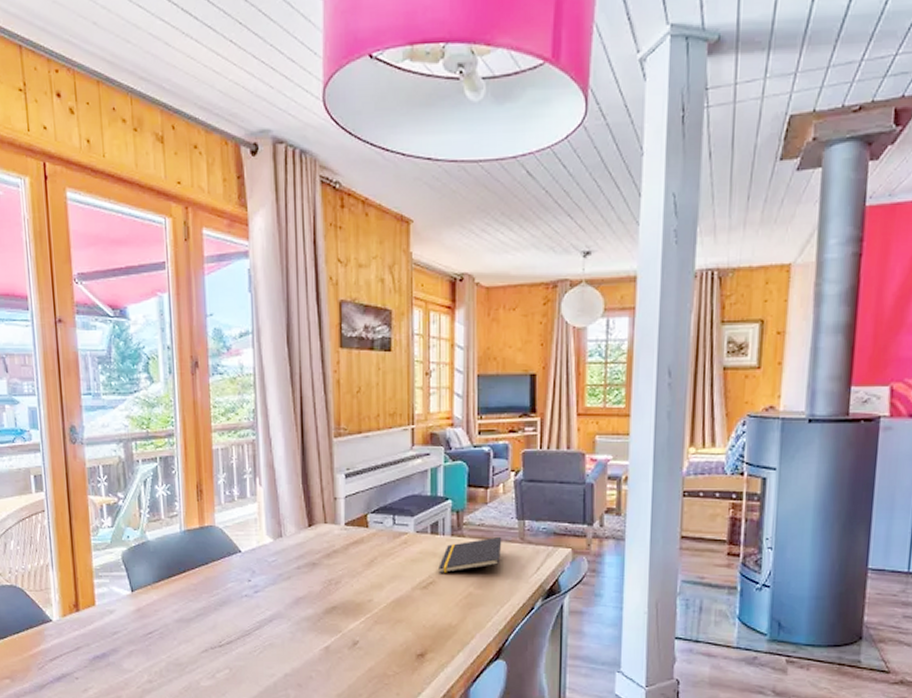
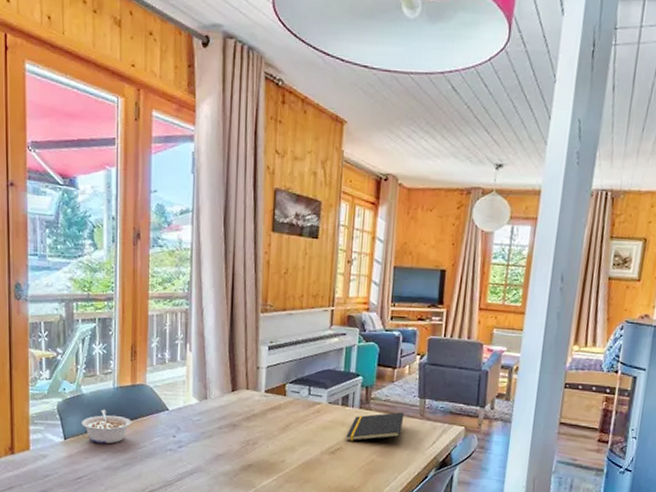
legume: none [149,556,202,594] -> present [82,409,132,444]

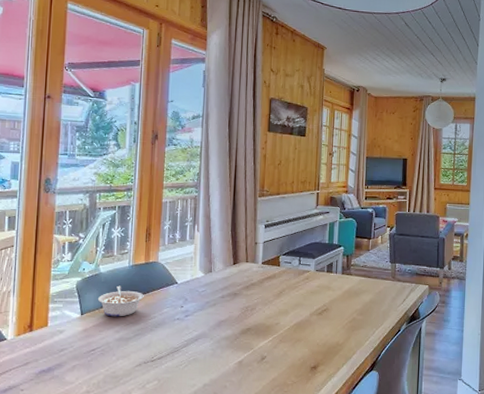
notepad: present [346,411,405,442] -> none [331,275,379,303]

